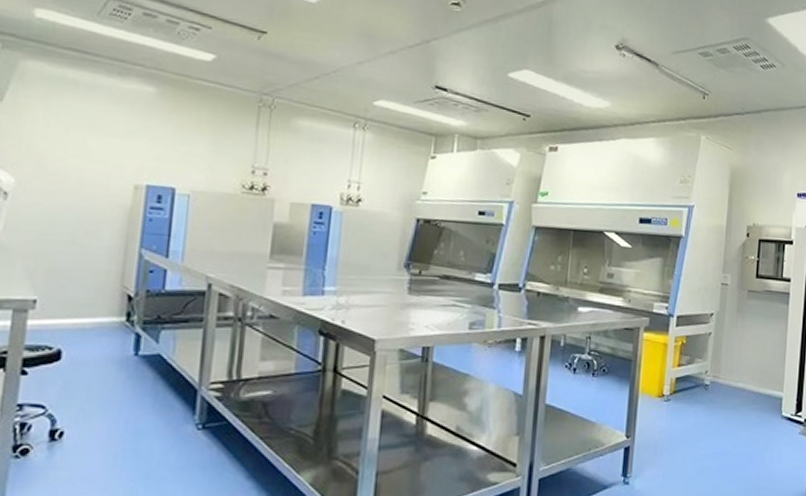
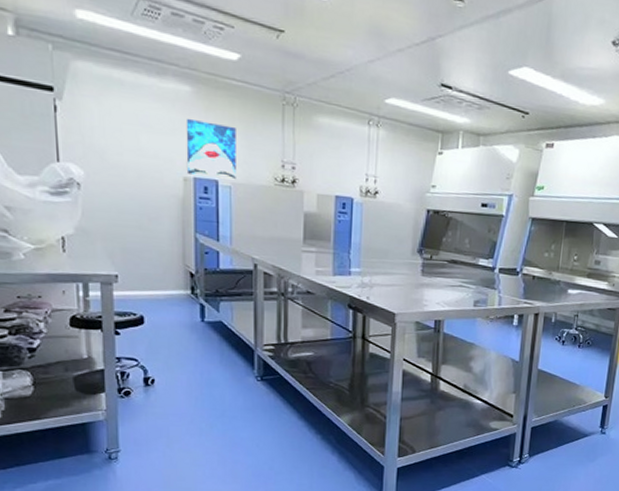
wall art: none [138,120,203,188] -> present [186,118,236,180]

